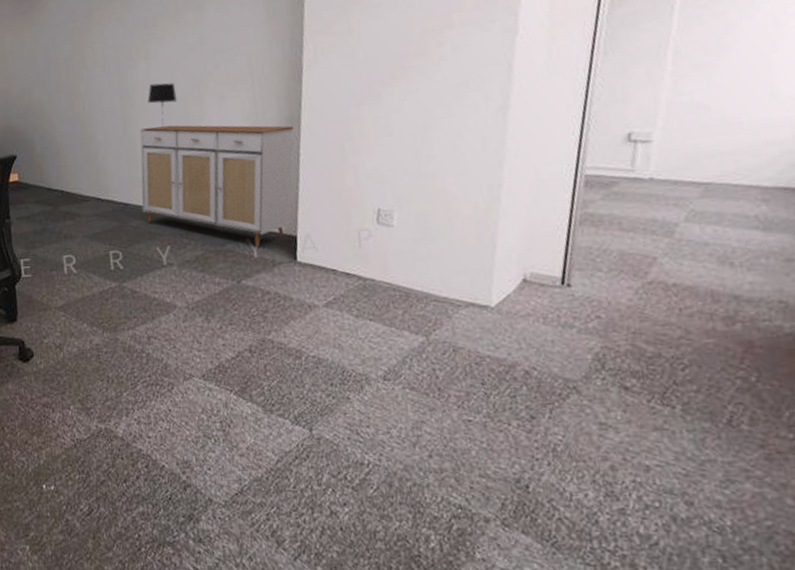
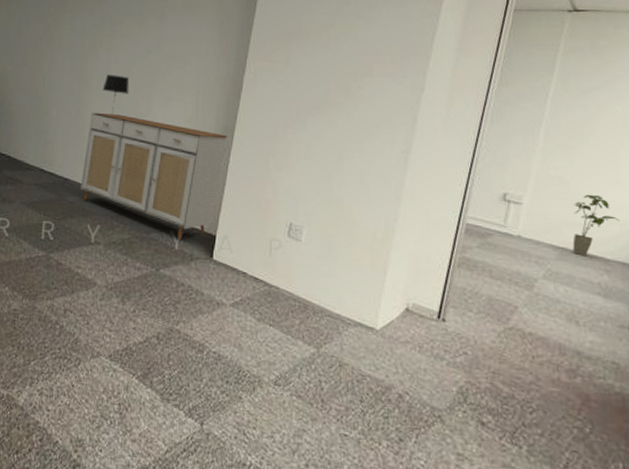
house plant: none [717,114,777,189] -> present [572,194,619,257]

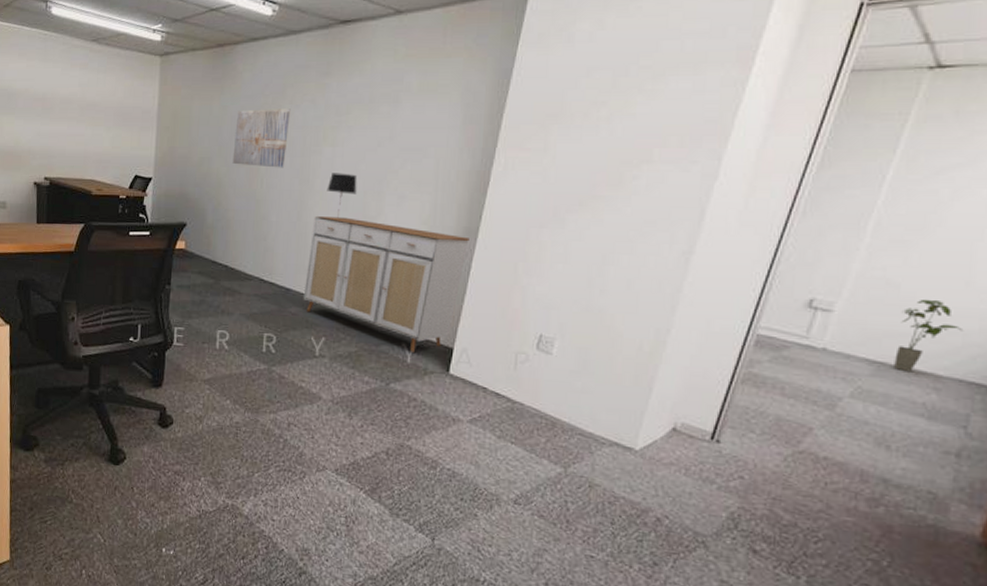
wall art: none [17,16,71,69] -> present [232,109,291,168]

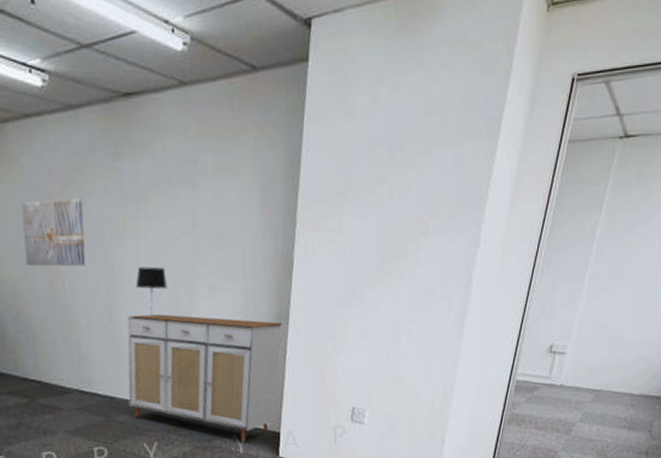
house plant: present [894,299,962,372] -> none [606,334,647,395]

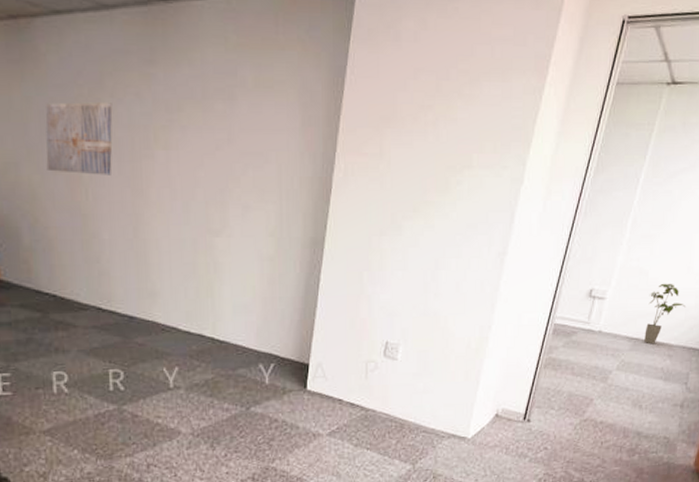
sideboard: present [126,314,282,442] -> none [149,230,317,372]
table lamp: present [135,266,167,316] -> none [164,180,198,233]
house plant: none [606,334,647,395] -> present [644,283,685,344]

